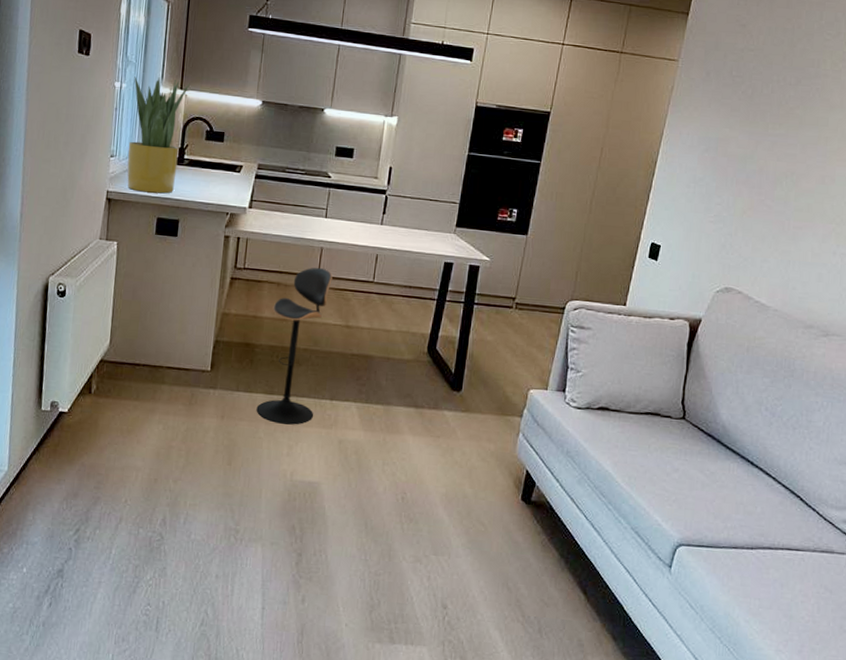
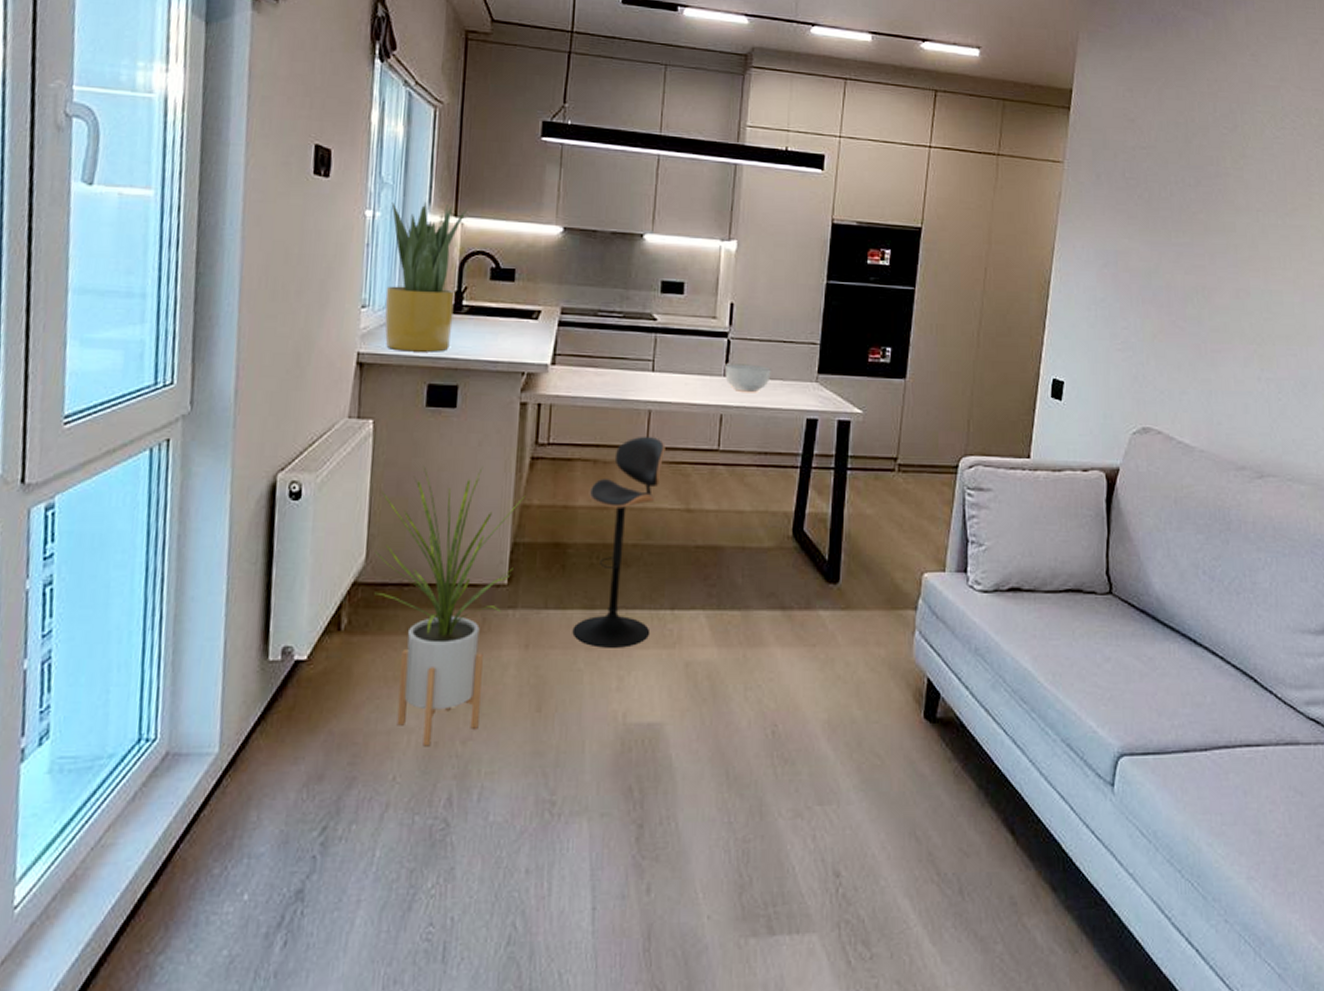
house plant: none [115,279,226,482] -> present [374,466,526,747]
bowl: none [382,215,420,240] -> present [725,363,772,393]

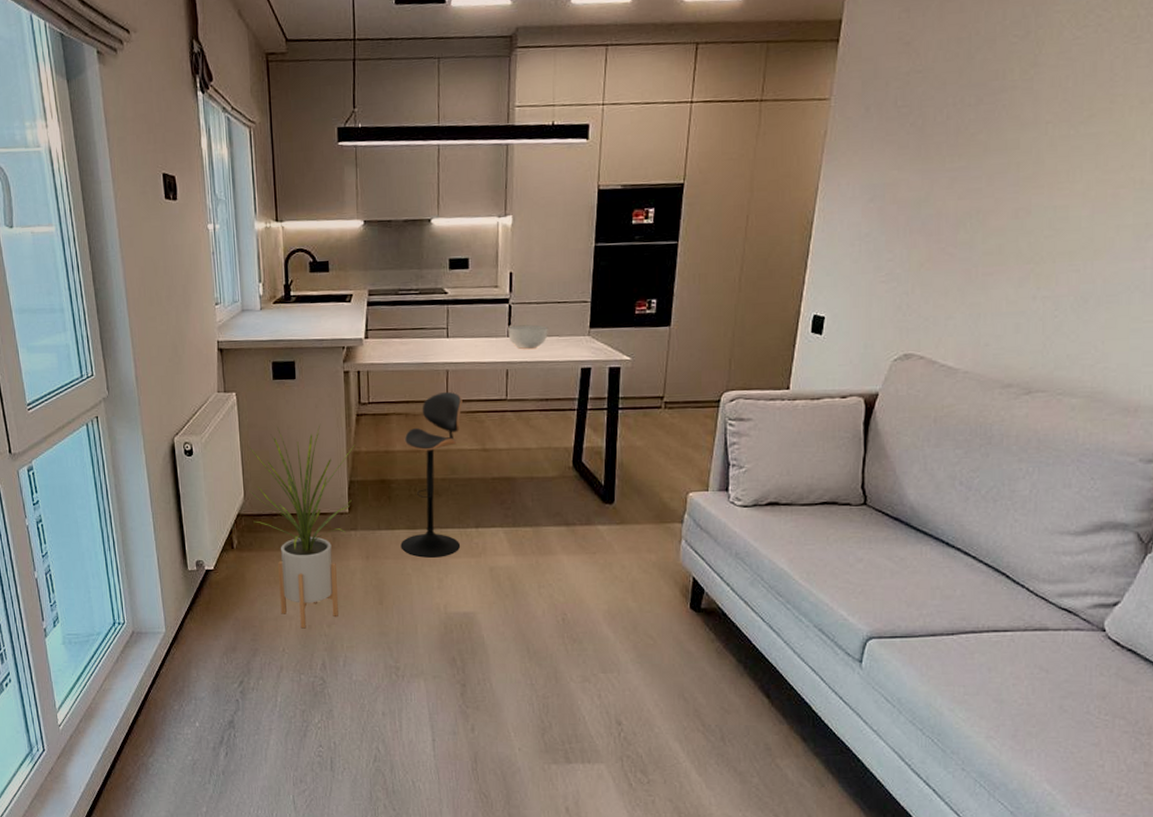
planter: present [384,202,467,352] -> none [226,212,285,337]

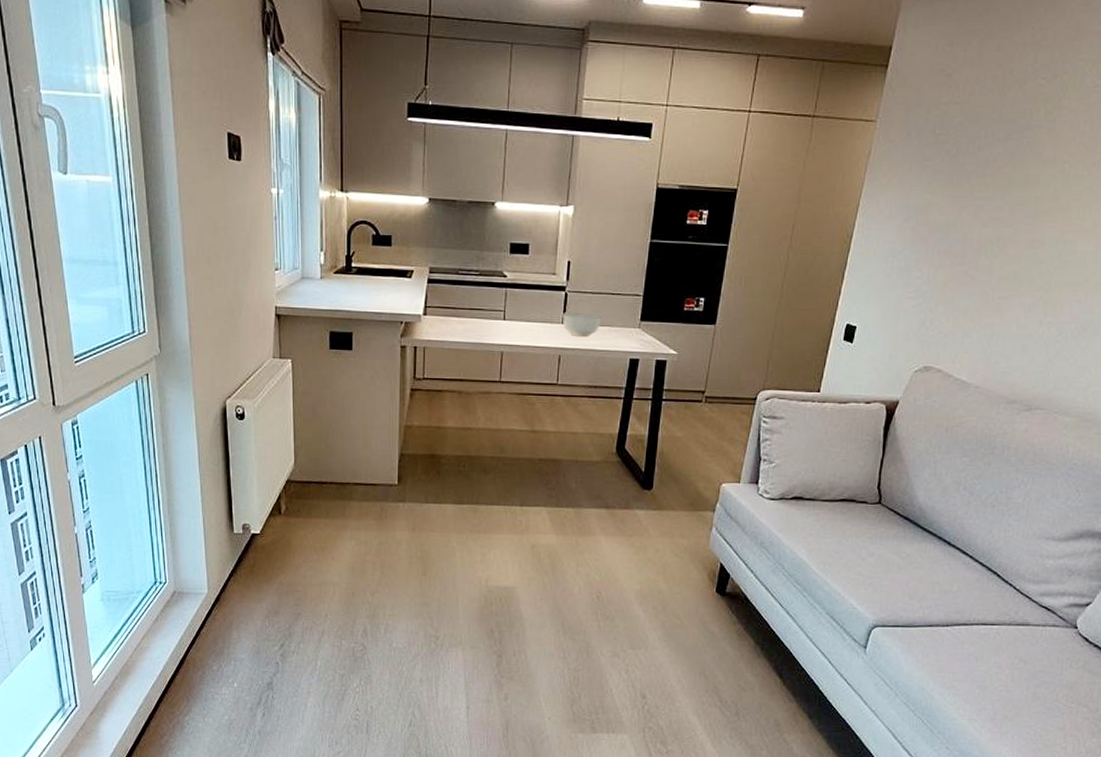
house plant: present [248,423,355,629] -> none [300,395,408,596]
bar stool: present [400,391,462,558] -> none [447,372,515,533]

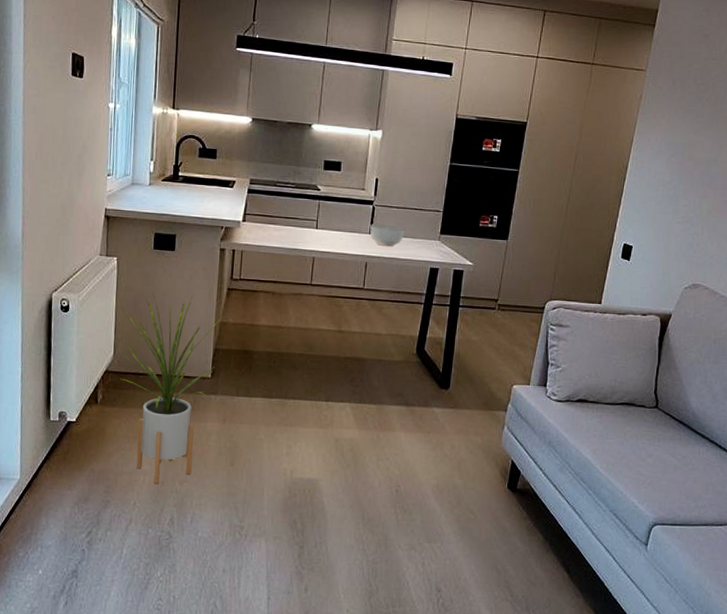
house plant: none [300,395,408,596] -> present [119,292,224,484]

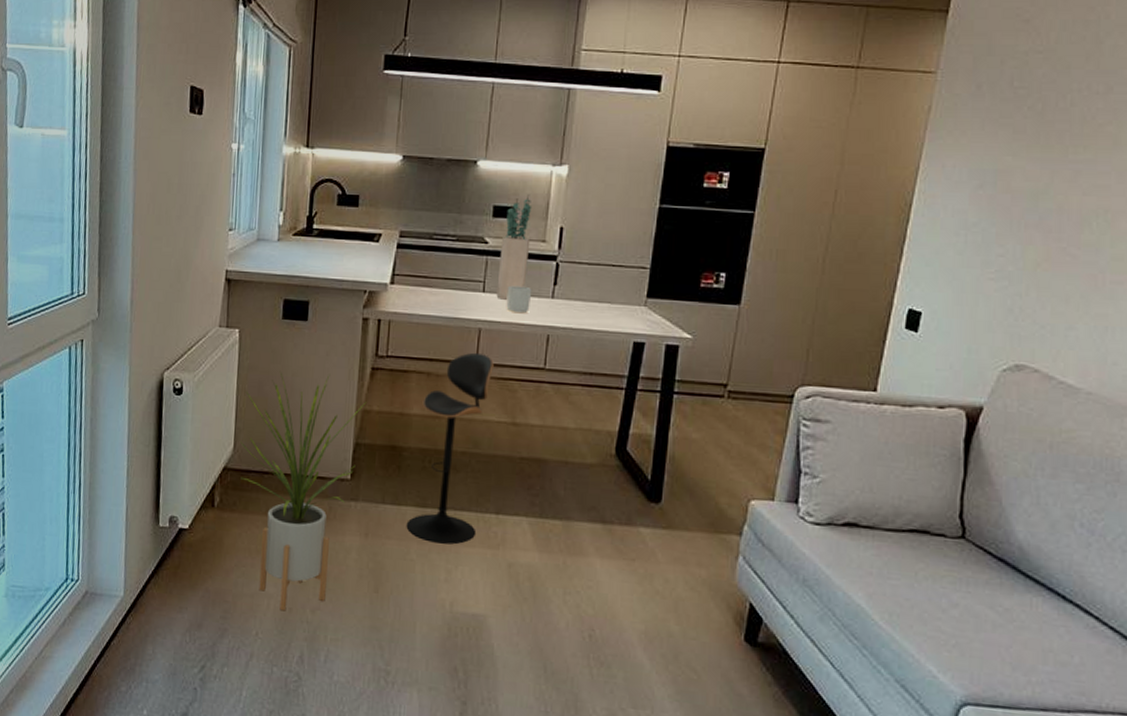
bar stool: none [256,276,325,426] -> present [406,352,494,544]
vase: none [326,152,355,236] -> present [496,194,532,301]
mug: none [334,223,354,246] -> present [506,285,532,314]
bowl: present [370,224,406,247] -> none [553,286,600,315]

